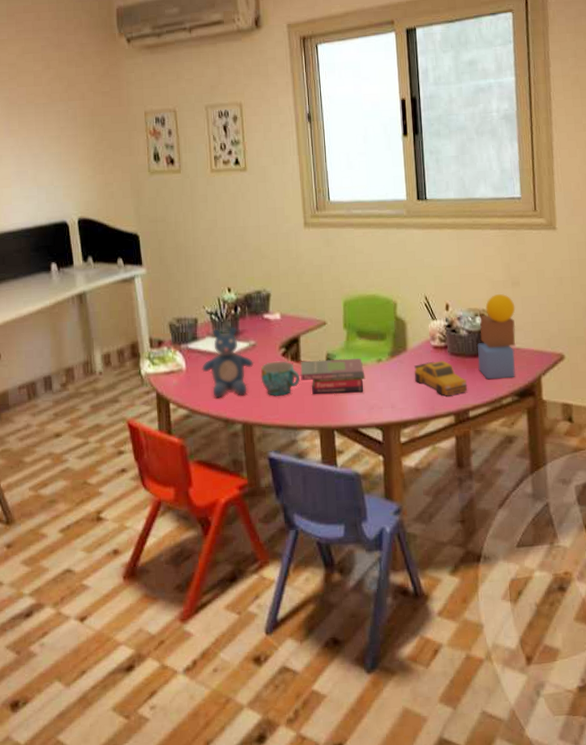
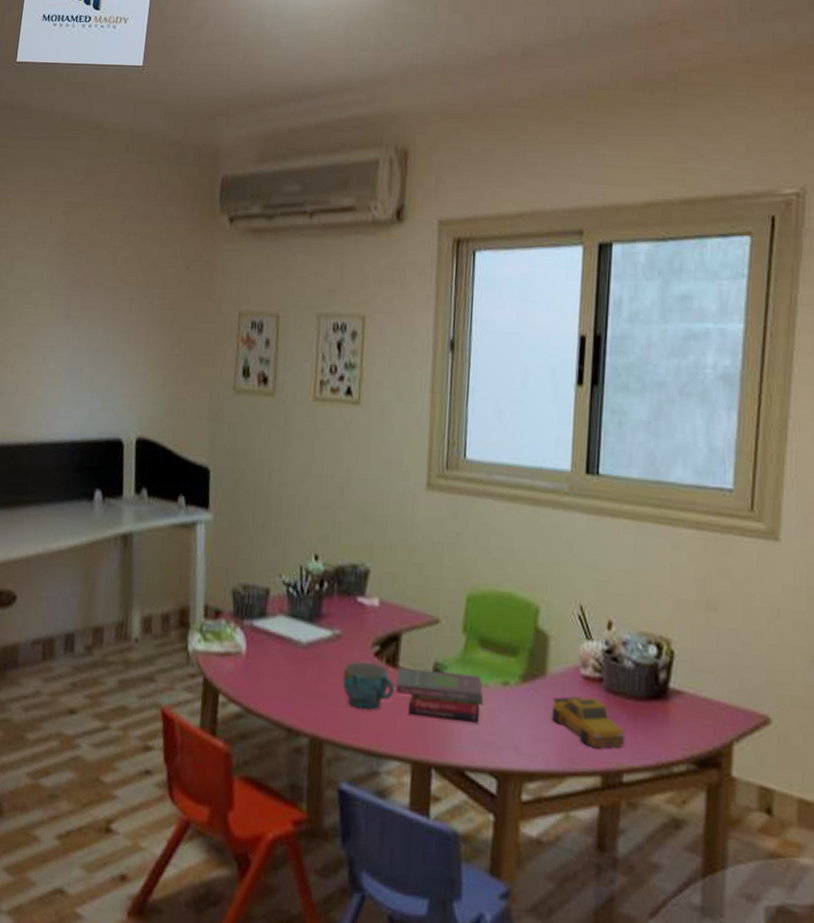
stuffed animal: present [202,327,254,398] -> none [266,606,337,700]
toy blocks: present [476,294,516,380] -> none [643,618,707,738]

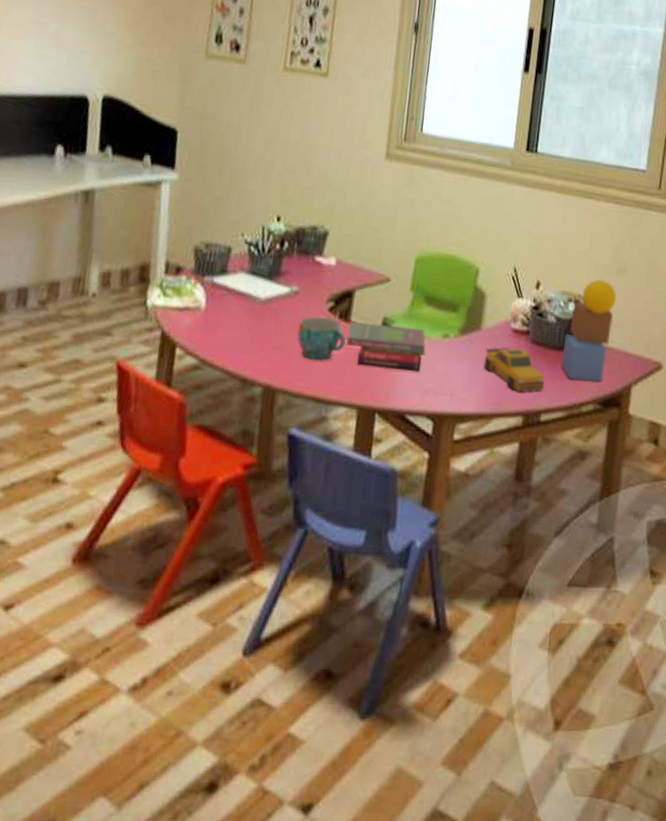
toy blocks: none [643,618,707,738] -> present [561,280,617,382]

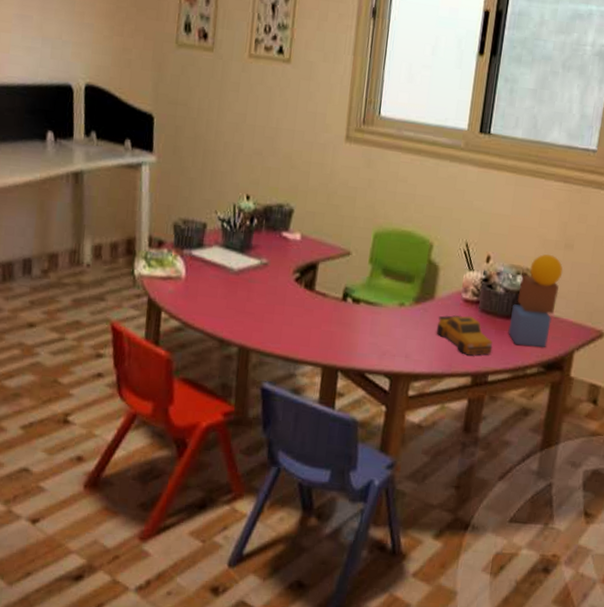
cup: present [296,316,346,361] -> none [267,285,311,325]
books: present [346,321,426,372] -> none [311,290,383,336]

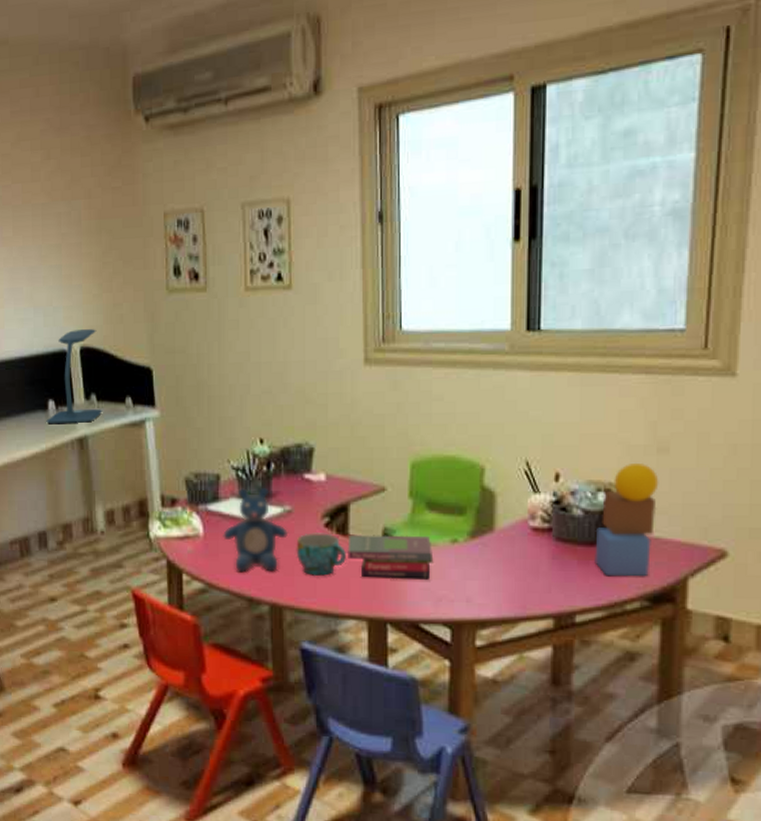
desk lamp: none [43,66,104,158] -> present [46,329,103,423]
stuffed animal: none [203,238,263,317] -> present [223,488,289,572]
cup: none [267,285,311,325] -> present [296,533,347,577]
books: none [311,290,383,336] -> present [347,534,434,580]
toy car: present [436,314,493,356] -> none [501,546,577,594]

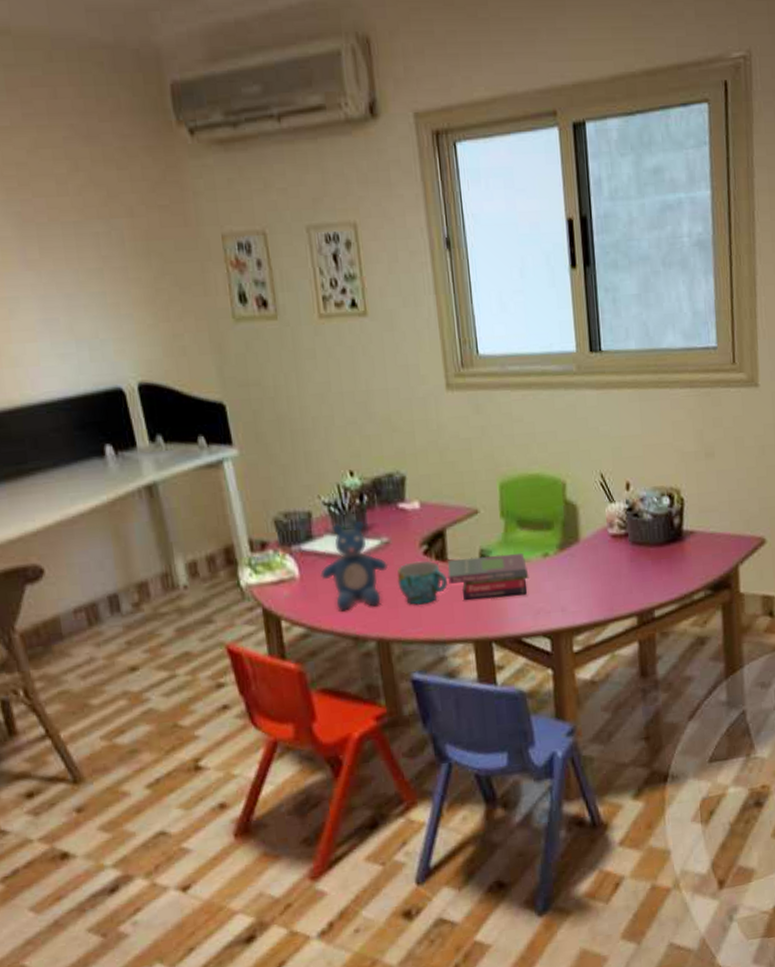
desk lamp: present [46,329,103,423] -> none [104,363,173,472]
toy blocks: present [594,464,659,577] -> none [663,468,710,572]

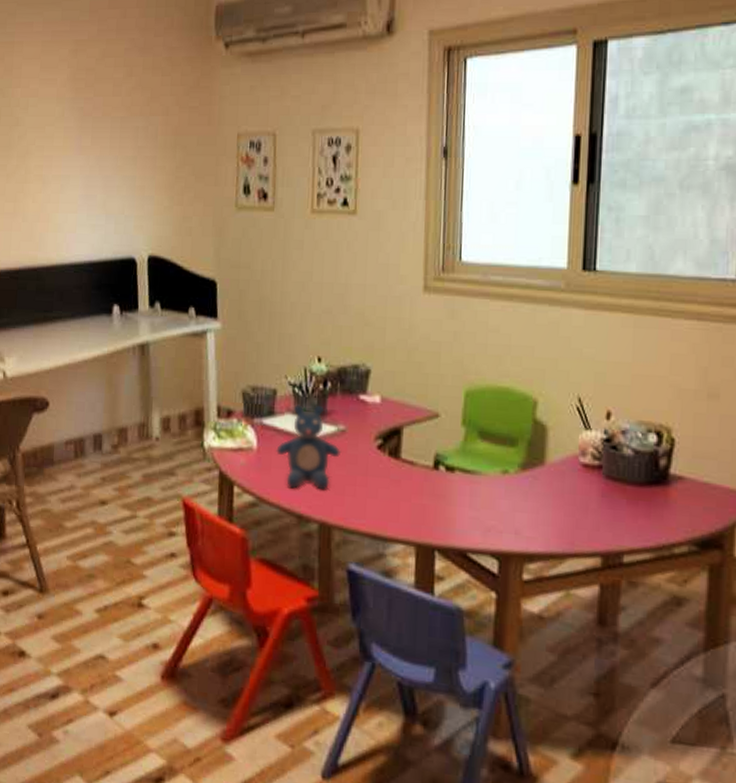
cup: present [397,560,449,606] -> none [347,453,398,498]
books: present [447,552,529,601] -> none [398,458,484,509]

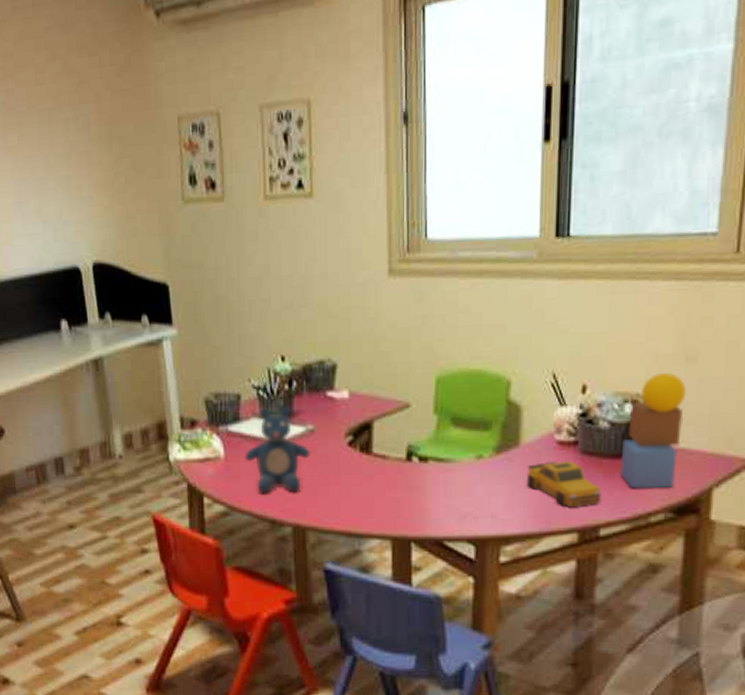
toy car: none [550,482,625,532] -> present [526,461,602,508]
toy blocks: none [643,407,709,521] -> present [620,373,687,489]

